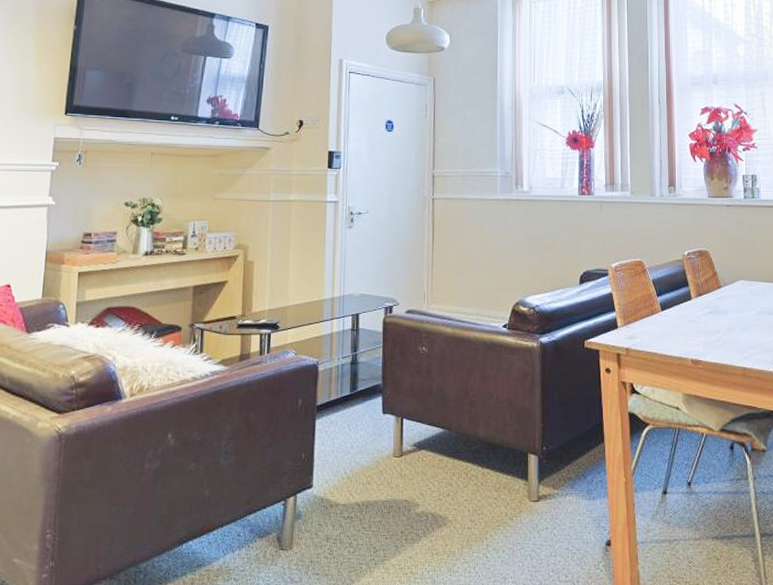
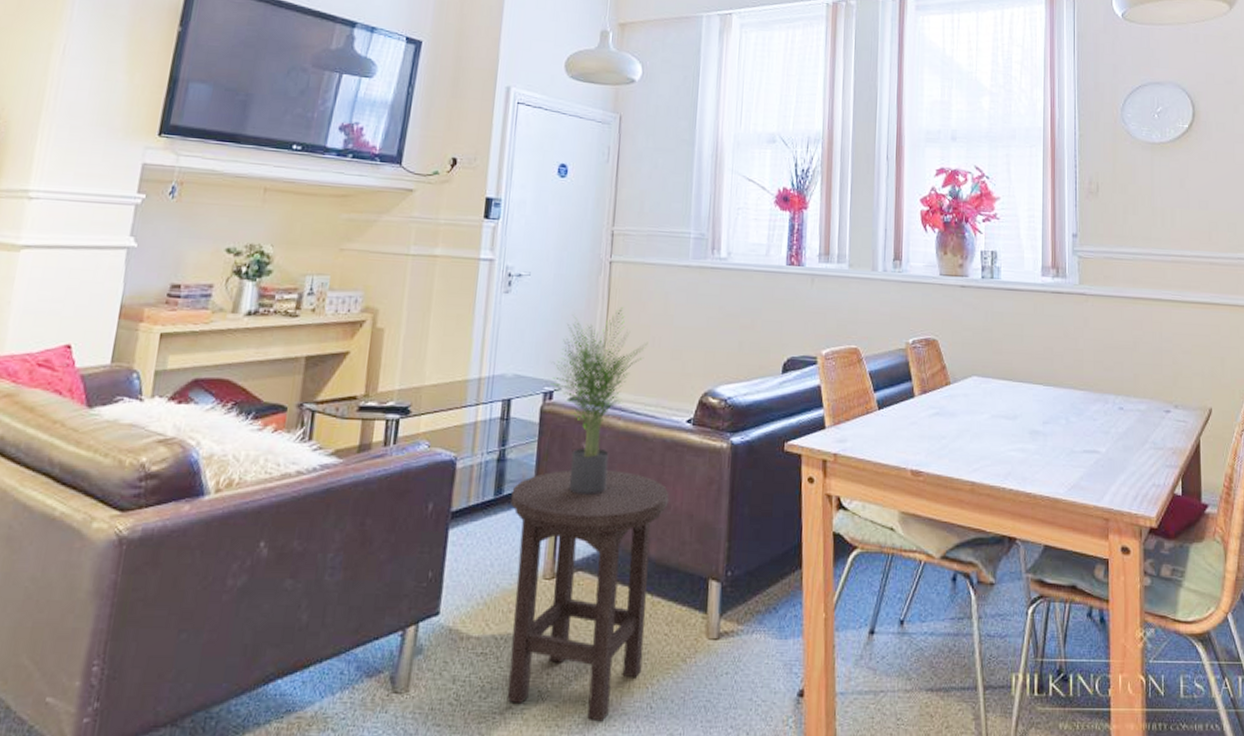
stool: none [364,369,492,569] -> present [507,471,669,722]
potted plant: none [389,236,468,388] -> present [550,307,648,495]

